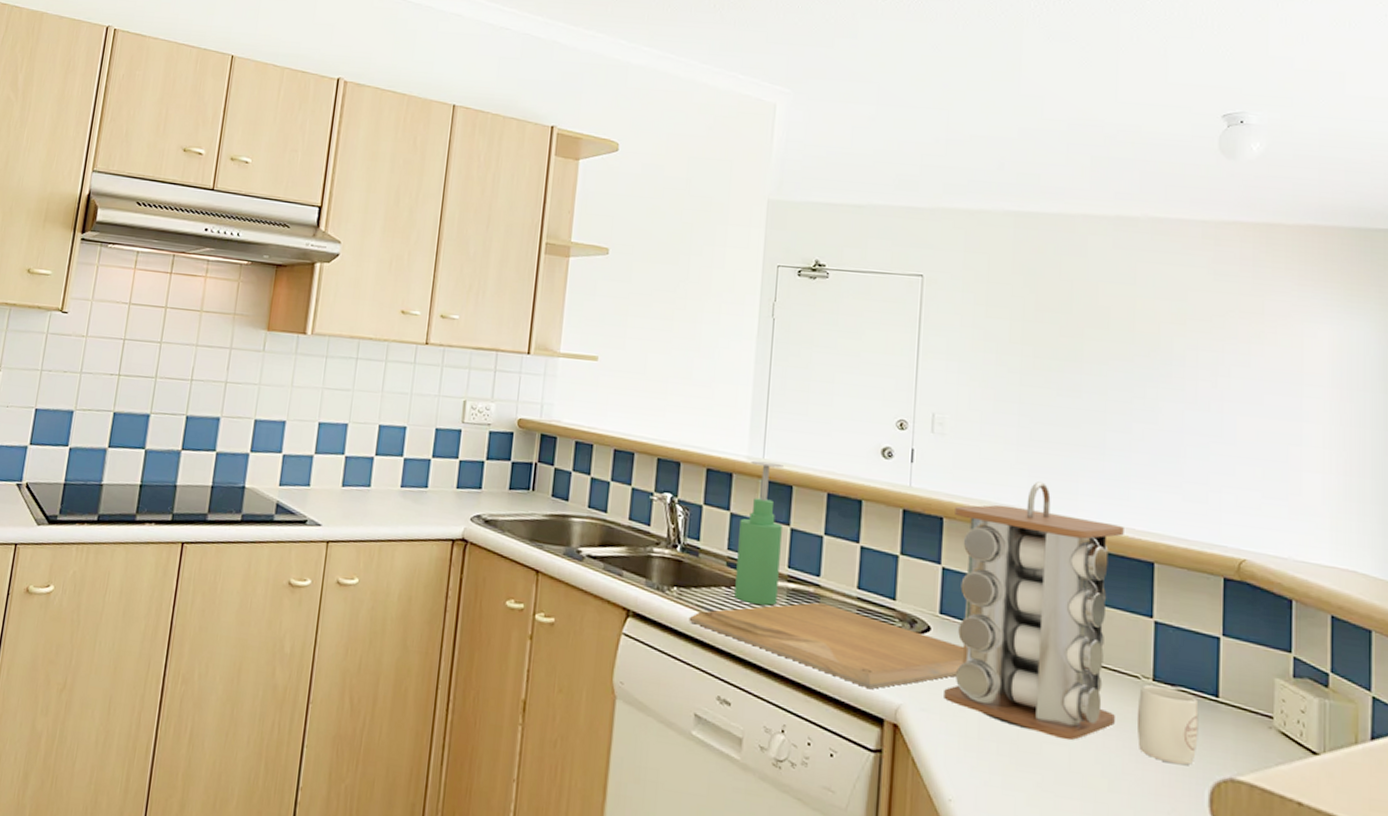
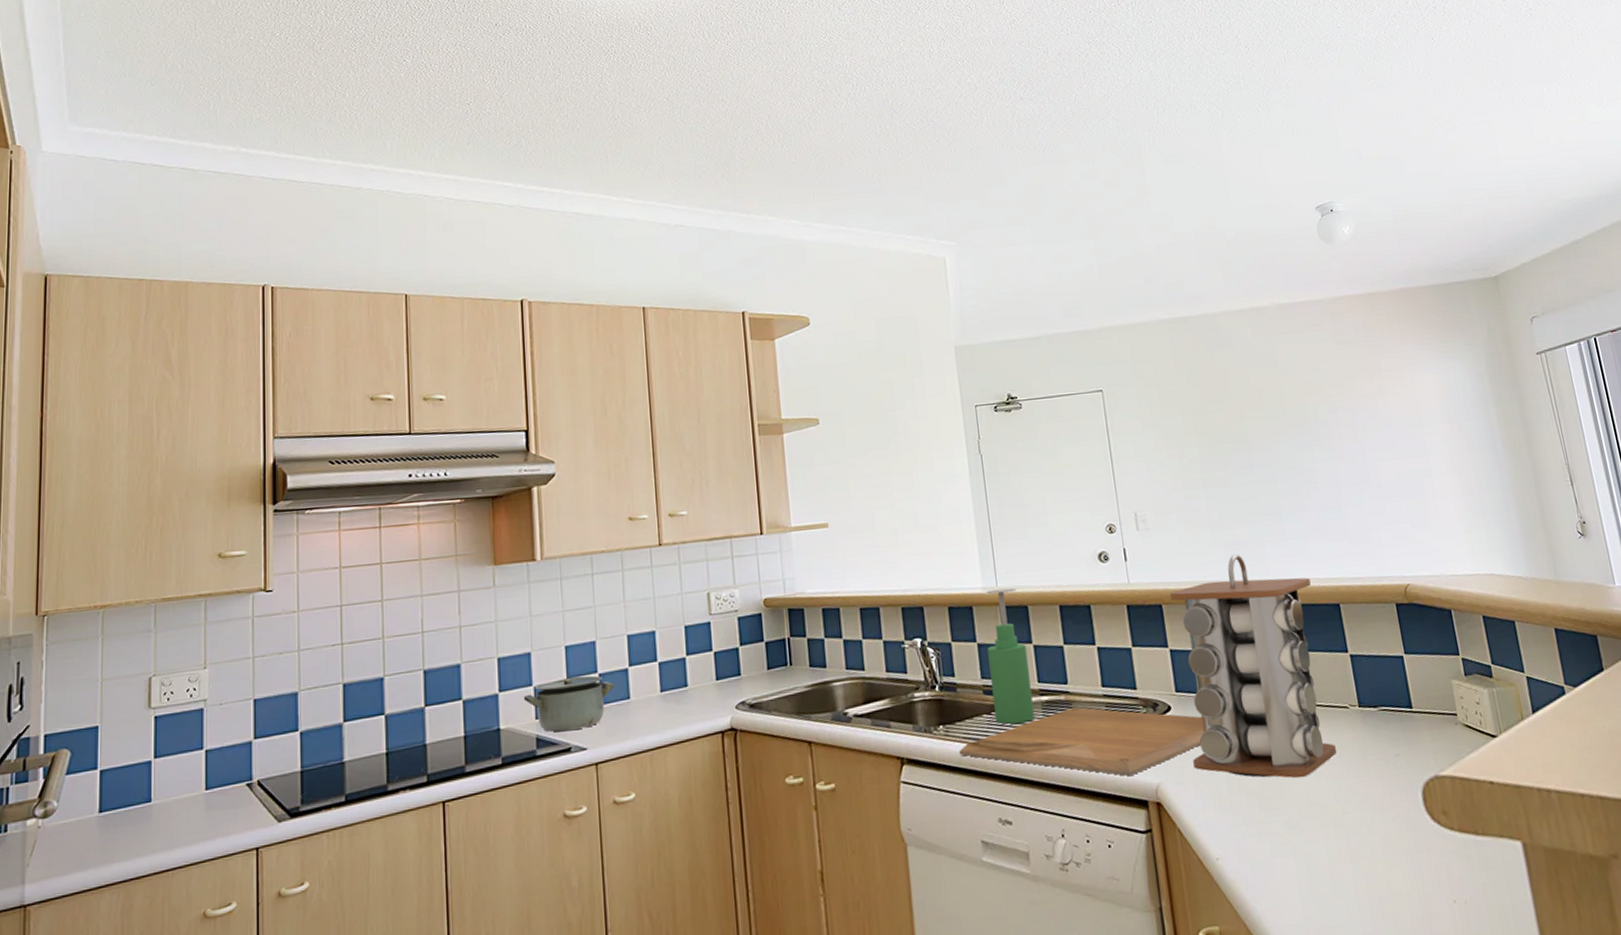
saucepan: none [271,452,358,505] -> present [523,675,614,733]
mug: present [1136,685,1199,766] -> none [1349,710,1405,776]

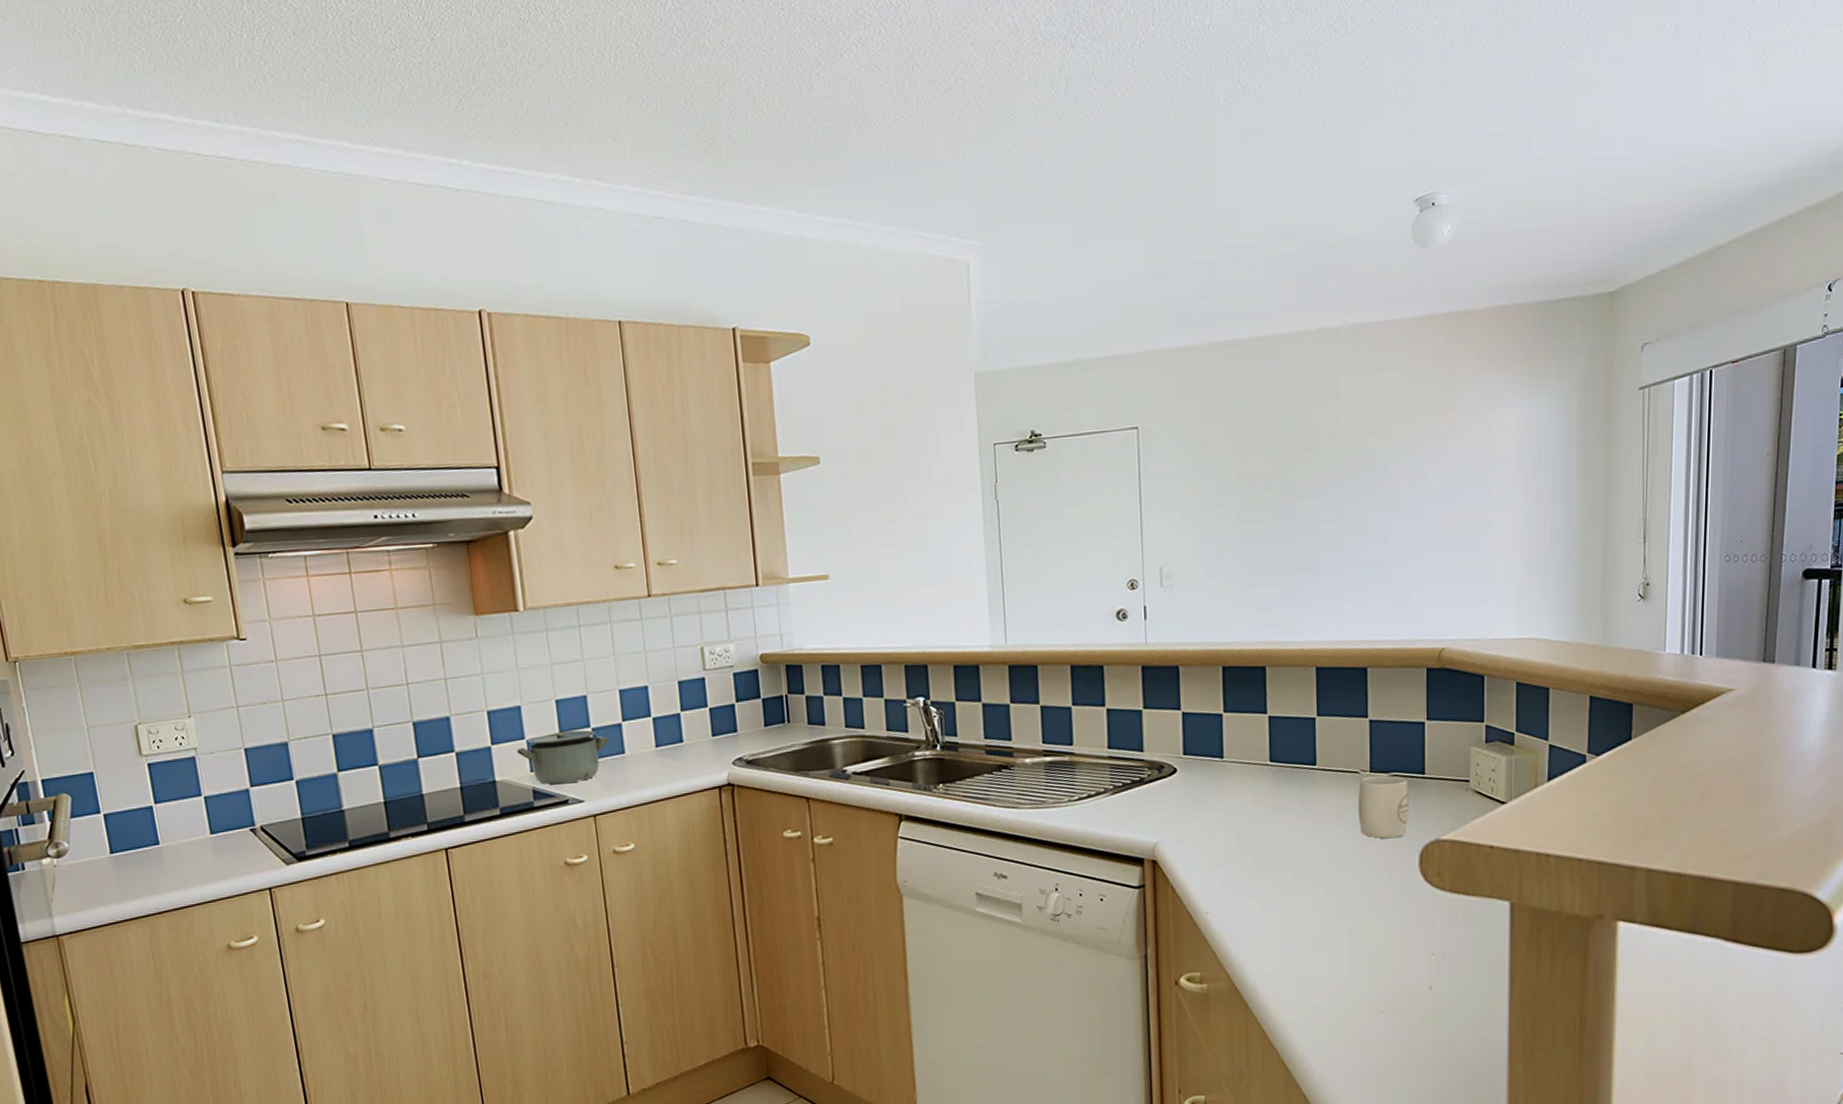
chopping board: present [959,707,1204,777] -> none [958,768,1208,836]
soap dispenser: present [986,588,1035,724] -> none [992,646,1037,784]
spice rack: present [1170,554,1337,779] -> none [1189,613,1340,840]
mug: none [1349,710,1405,776] -> present [1357,775,1409,839]

